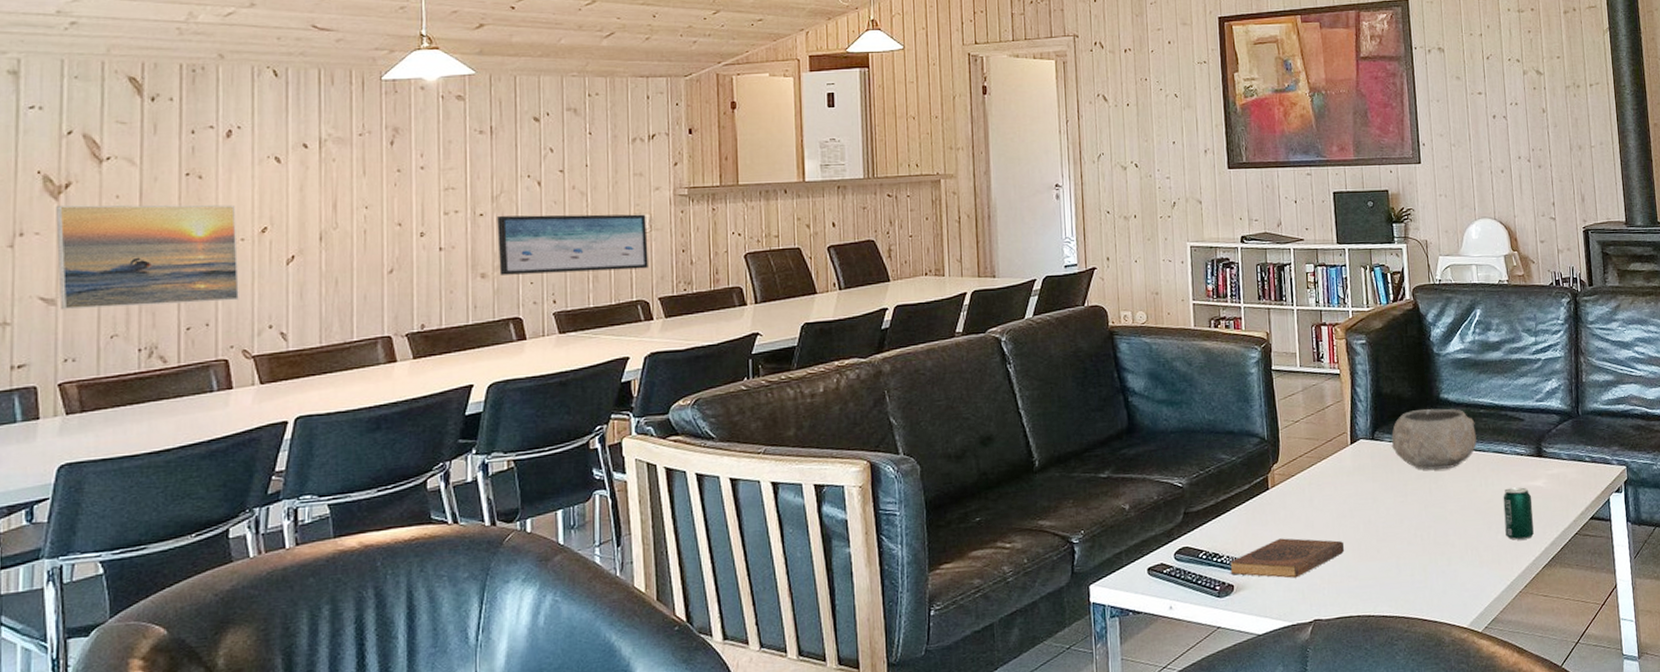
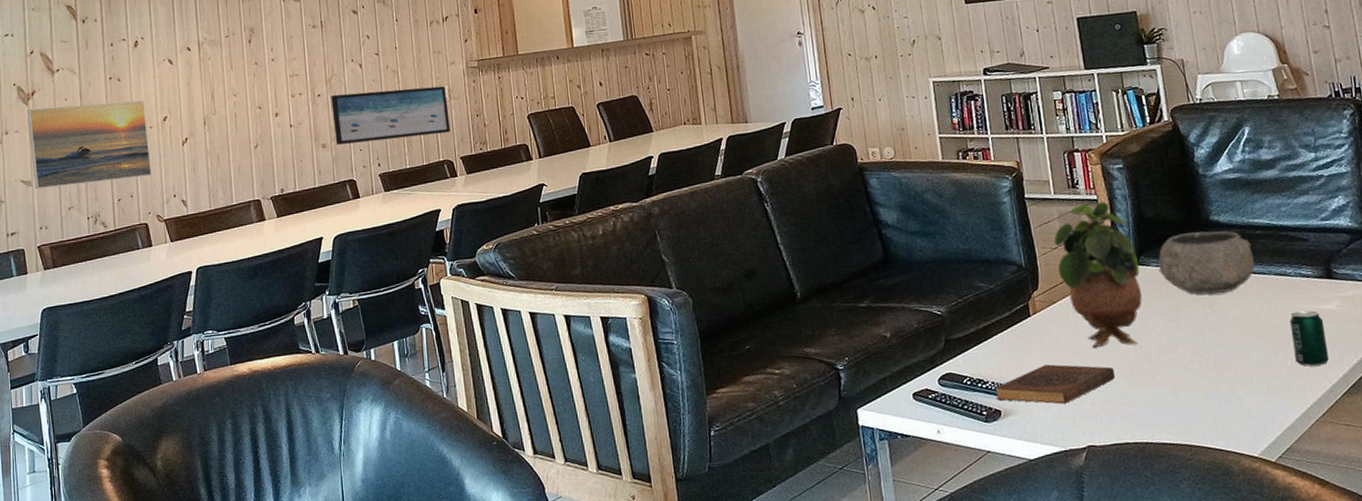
potted plant: none [1296,376,1374,522] -> present [1053,201,1142,348]

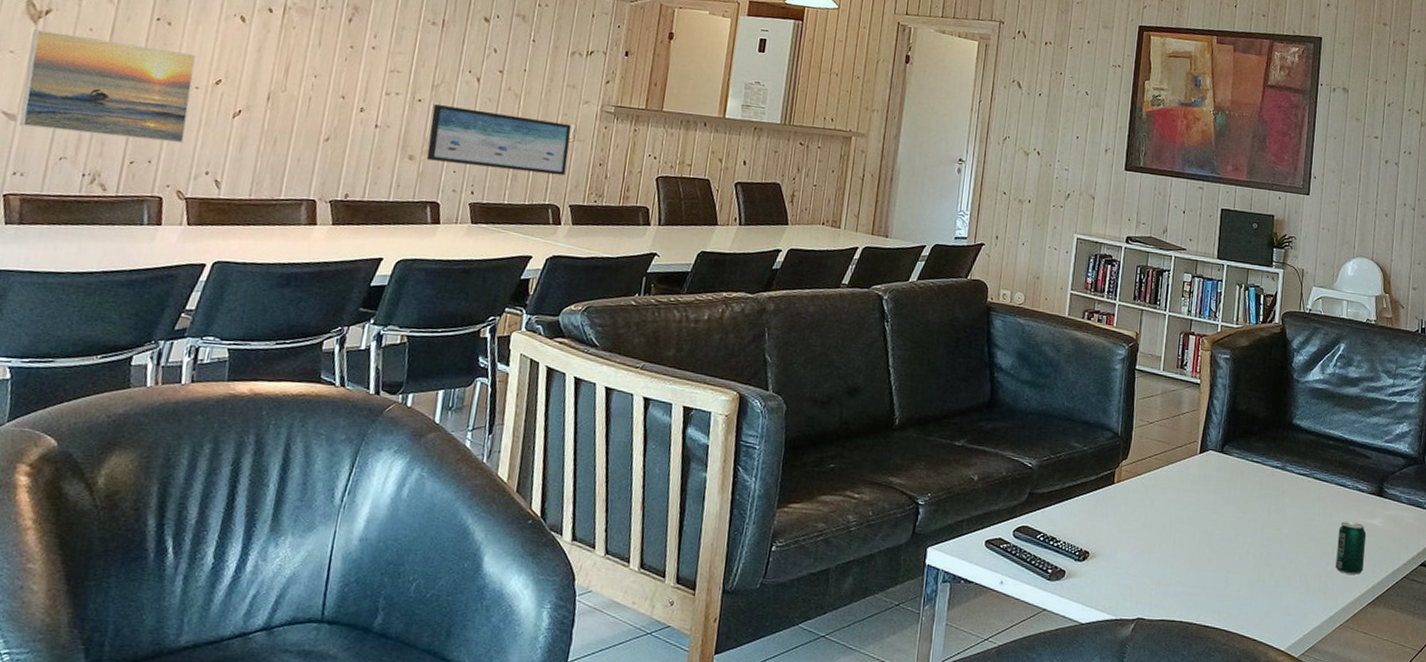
book: present [995,364,1115,404] -> none [1064,533,1177,574]
potted plant: present [1053,201,1142,348] -> none [1149,385,1223,528]
bowl: present [1158,231,1255,294] -> none [1238,431,1323,493]

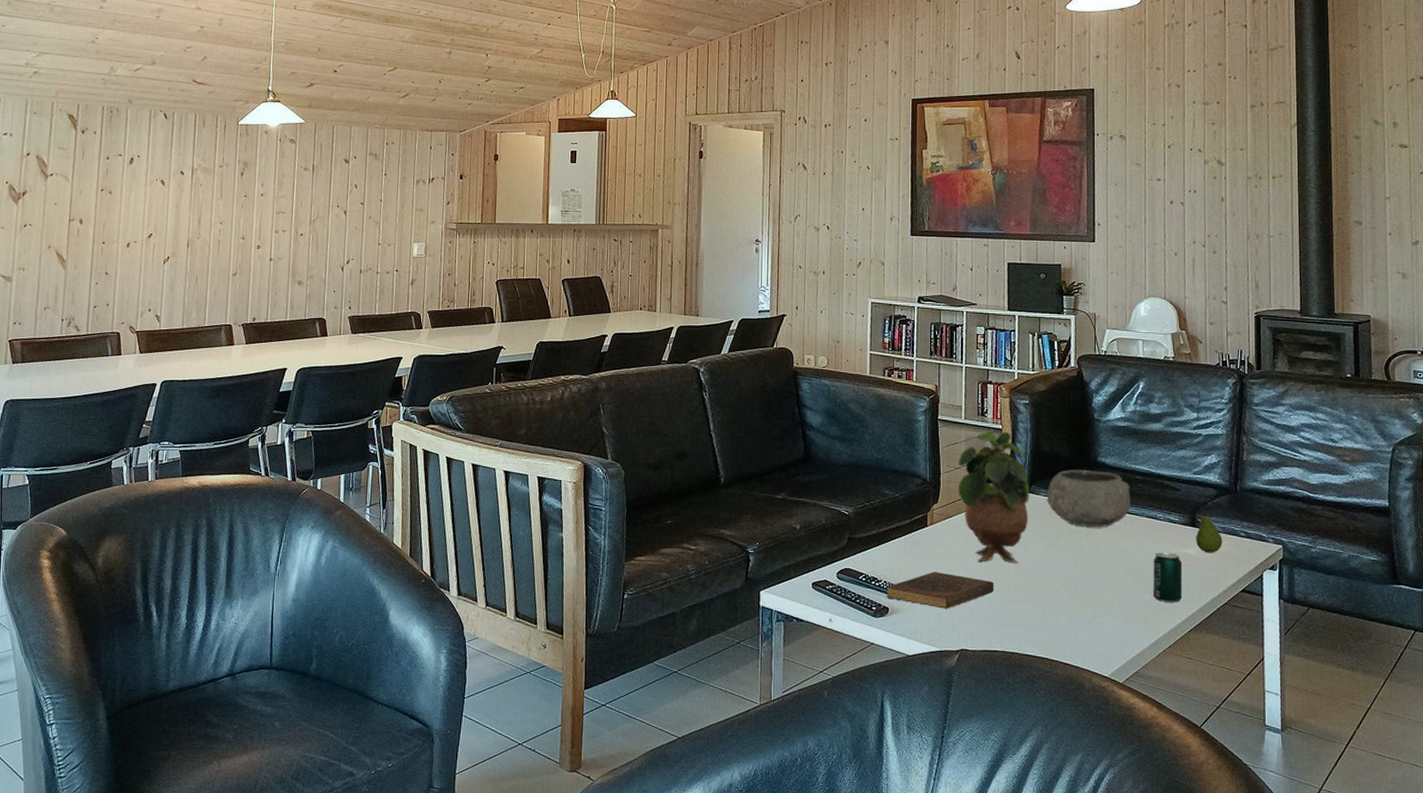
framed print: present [19,29,196,144] -> none [13,208,132,288]
wall art: present [426,103,571,176] -> none [311,236,423,287]
book: none [1064,533,1177,574] -> present [886,571,994,609]
potted plant: none [1149,385,1223,528] -> present [958,431,1029,564]
bowl: none [1238,431,1323,493] -> present [1046,470,1131,527]
fruit: none [1381,481,1407,525] -> present [1196,511,1223,553]

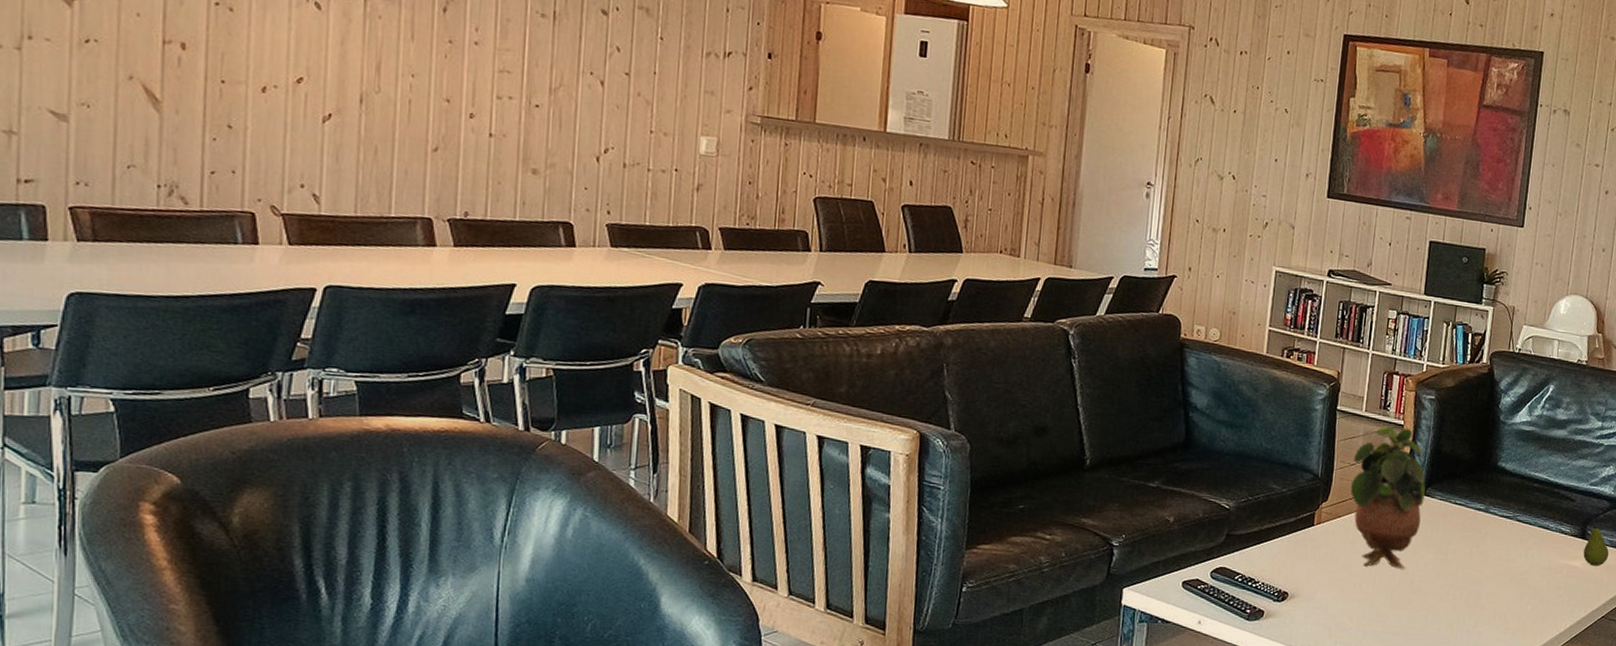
book: present [886,571,994,609] -> none [1263,574,1378,614]
bowl: present [1046,470,1131,527] -> none [1441,473,1527,535]
beverage can: present [1153,552,1183,602] -> none [1535,563,1568,614]

